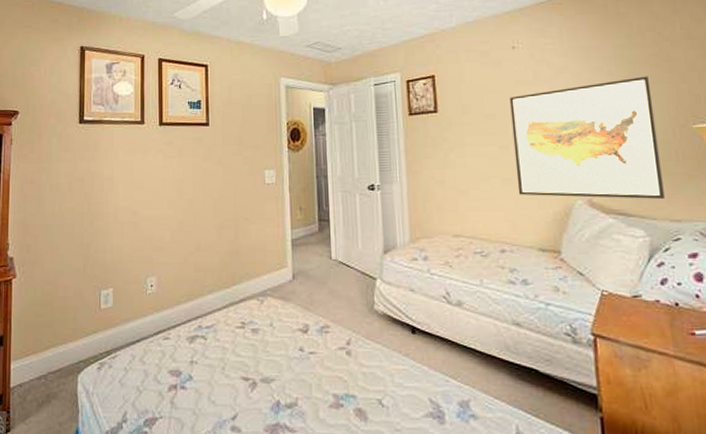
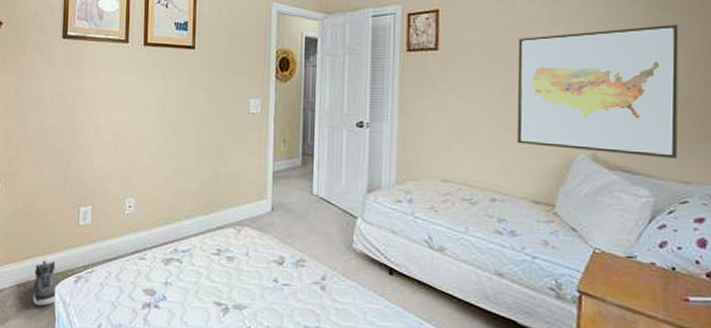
sneaker: none [54,348,80,398] -> present [33,260,57,306]

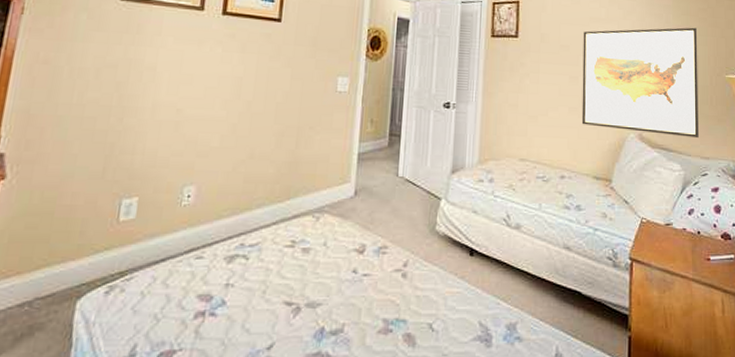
sneaker: present [33,260,57,306] -> none [40,268,80,330]

